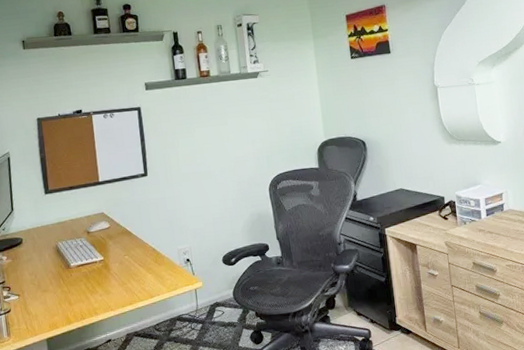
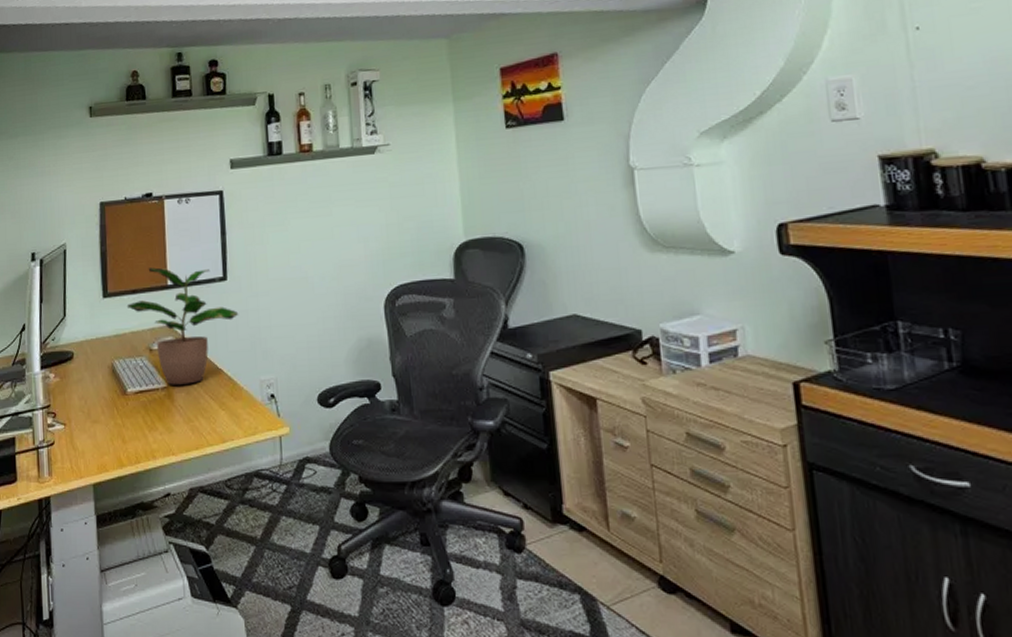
potted plant: none [65,168,159,258] -> present [126,267,239,385]

